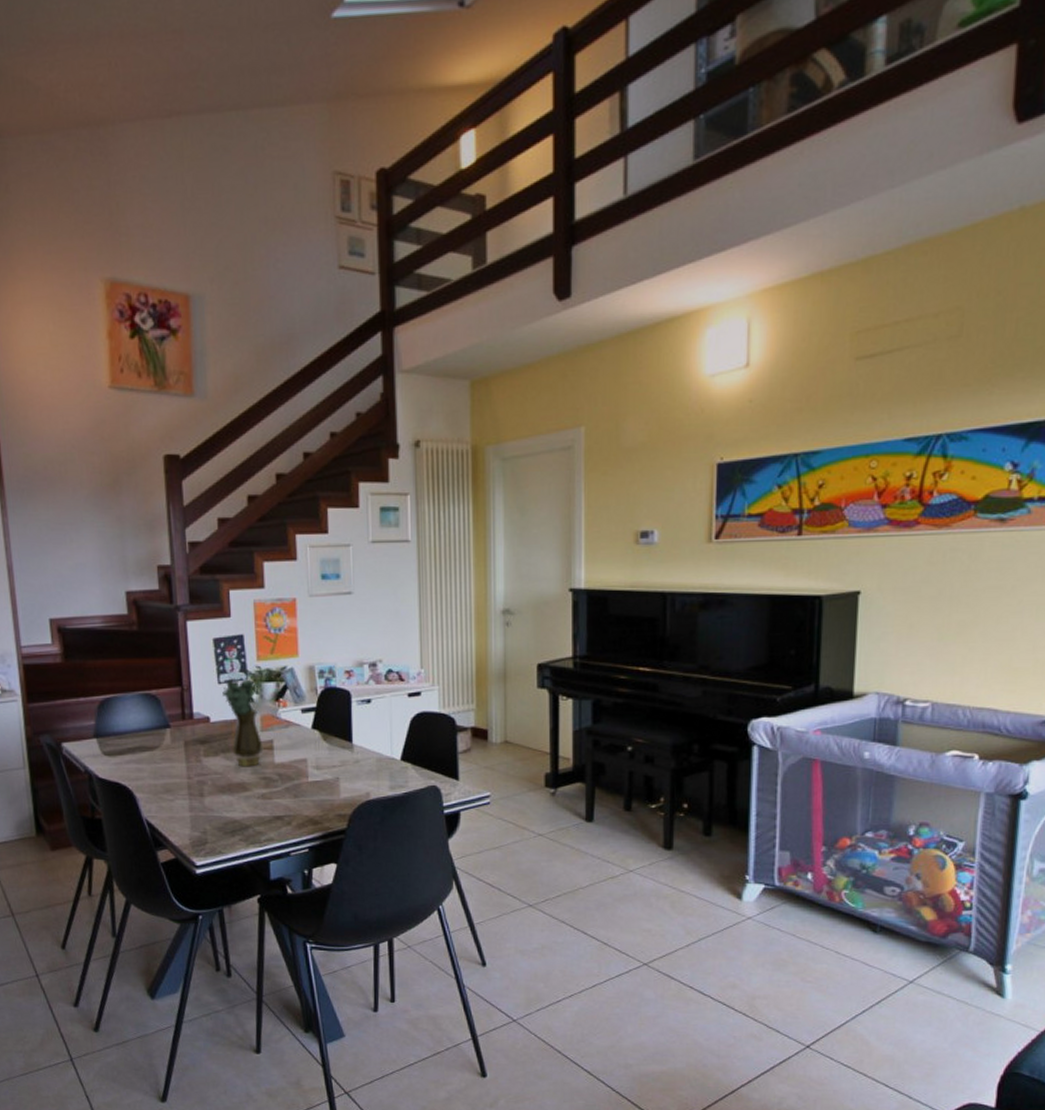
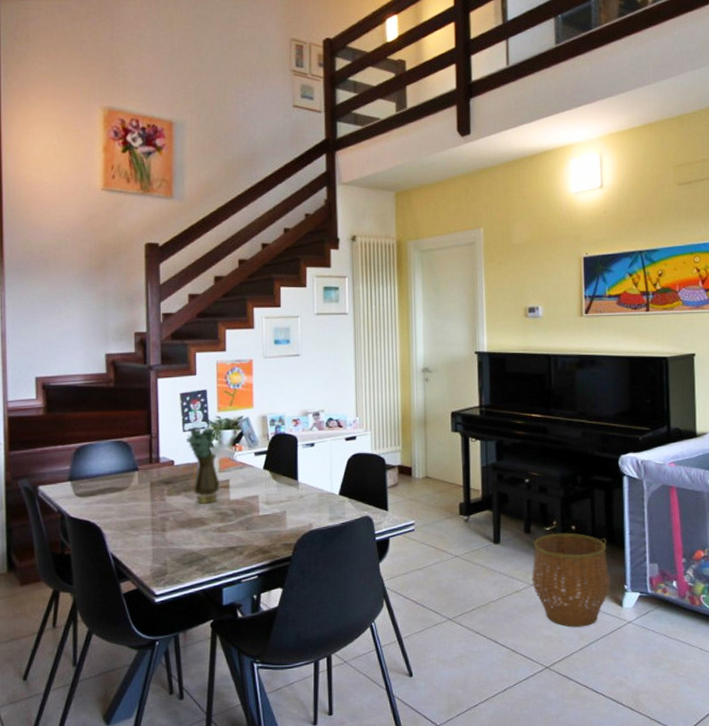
basket: none [631,812,728,921] -> present [532,533,611,627]

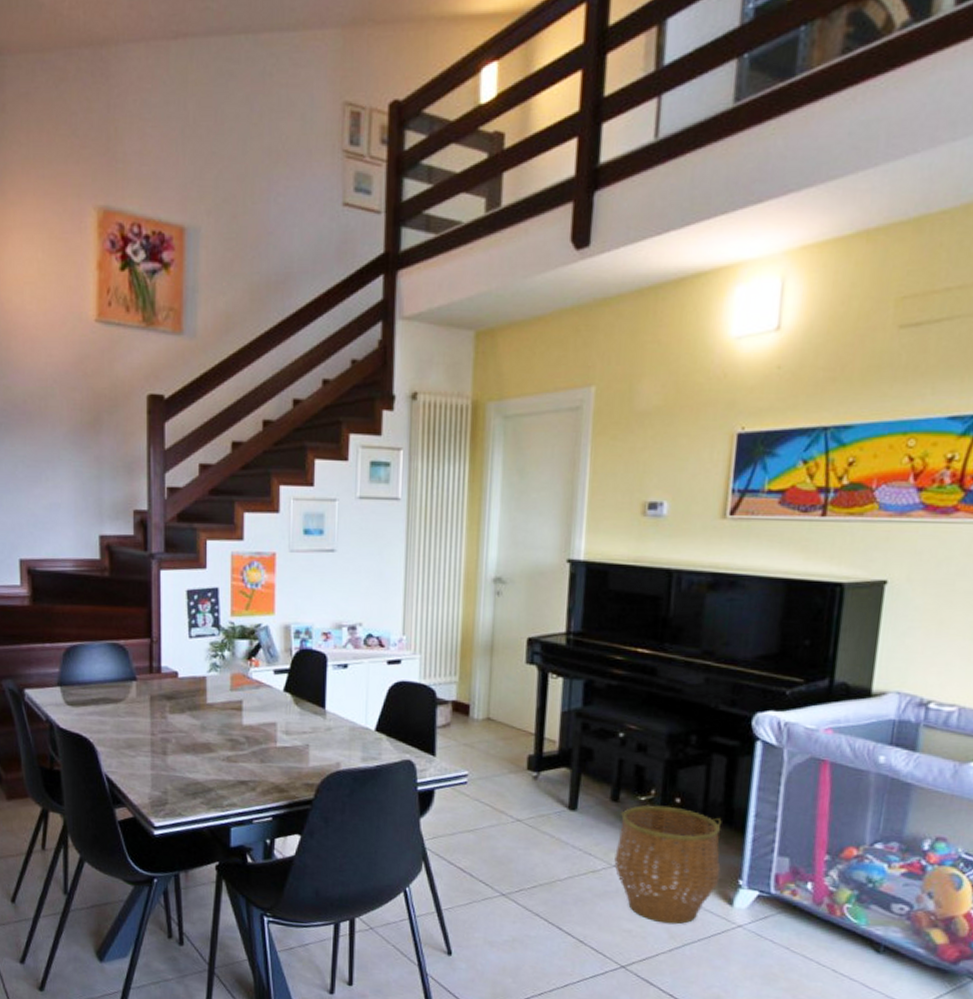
vase: present [186,424,221,504] -> none [193,629,232,728]

